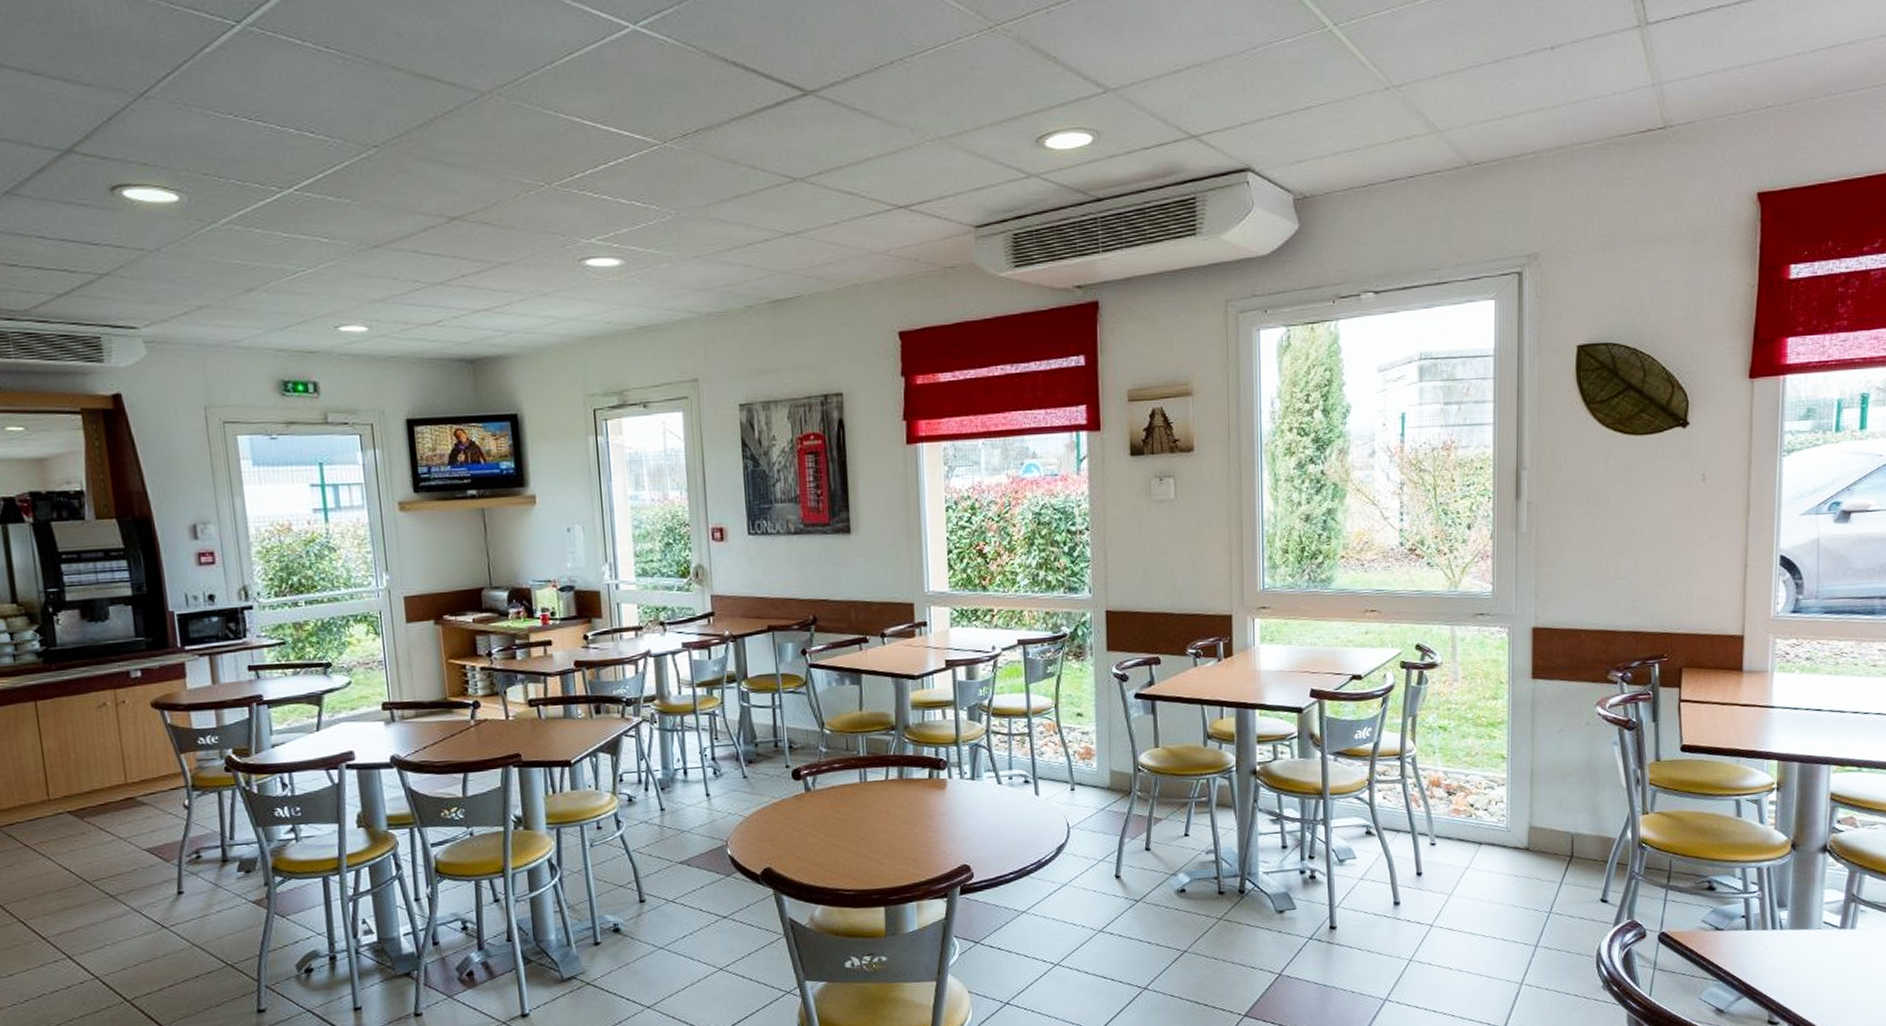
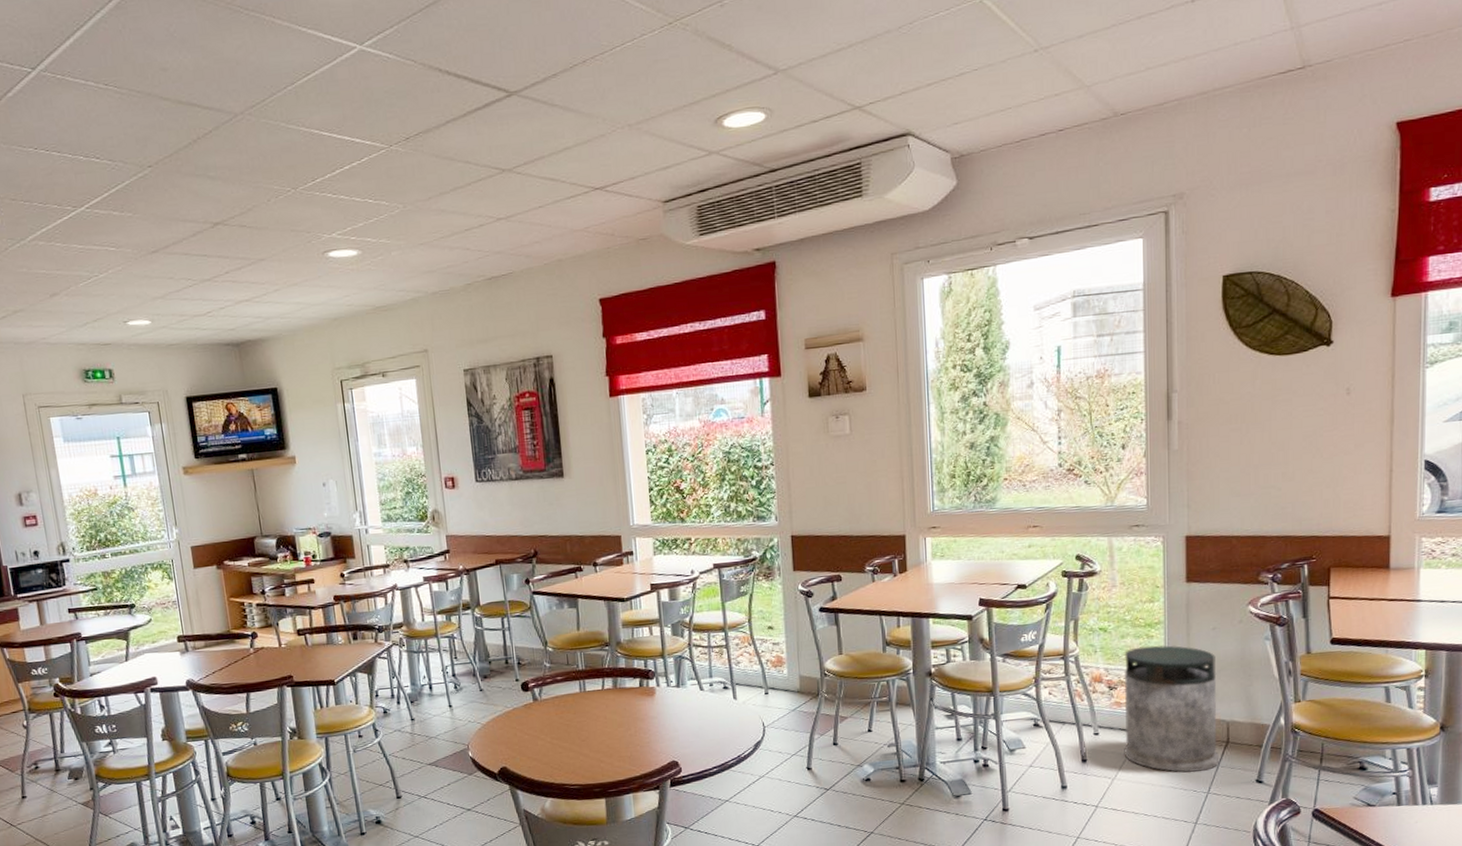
trash bin: none [1462,747,1563,890] -> present [1124,645,1220,773]

